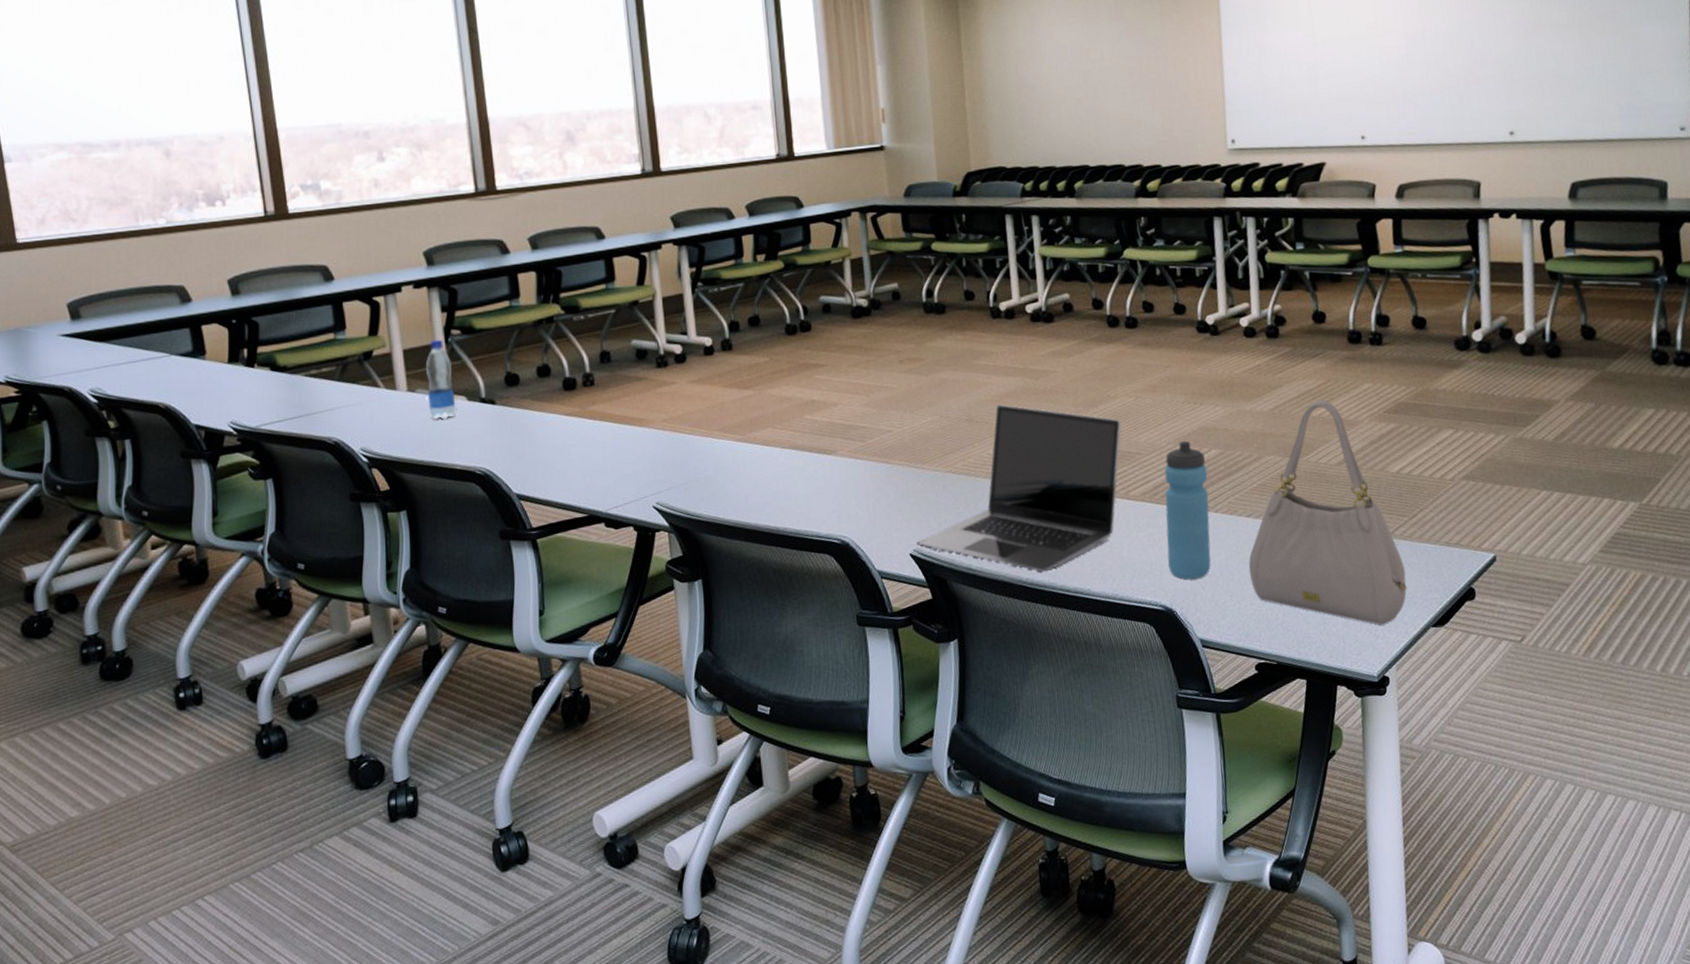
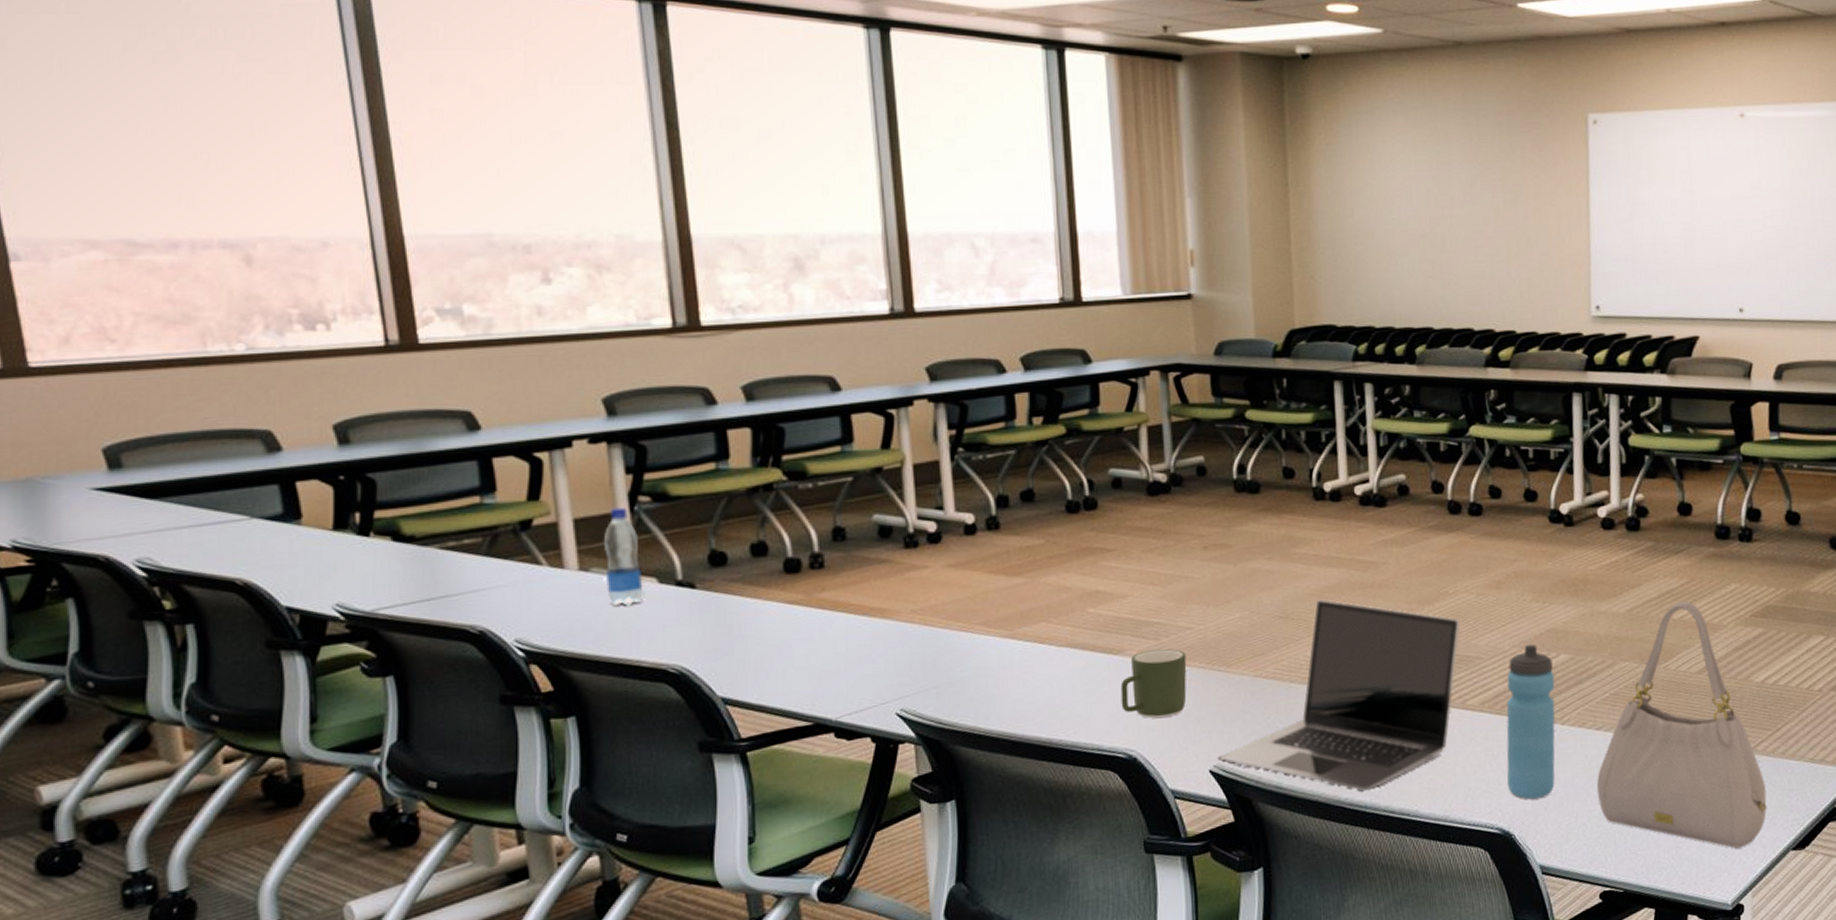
mug: none [834,449,889,509] -> present [1120,648,1187,718]

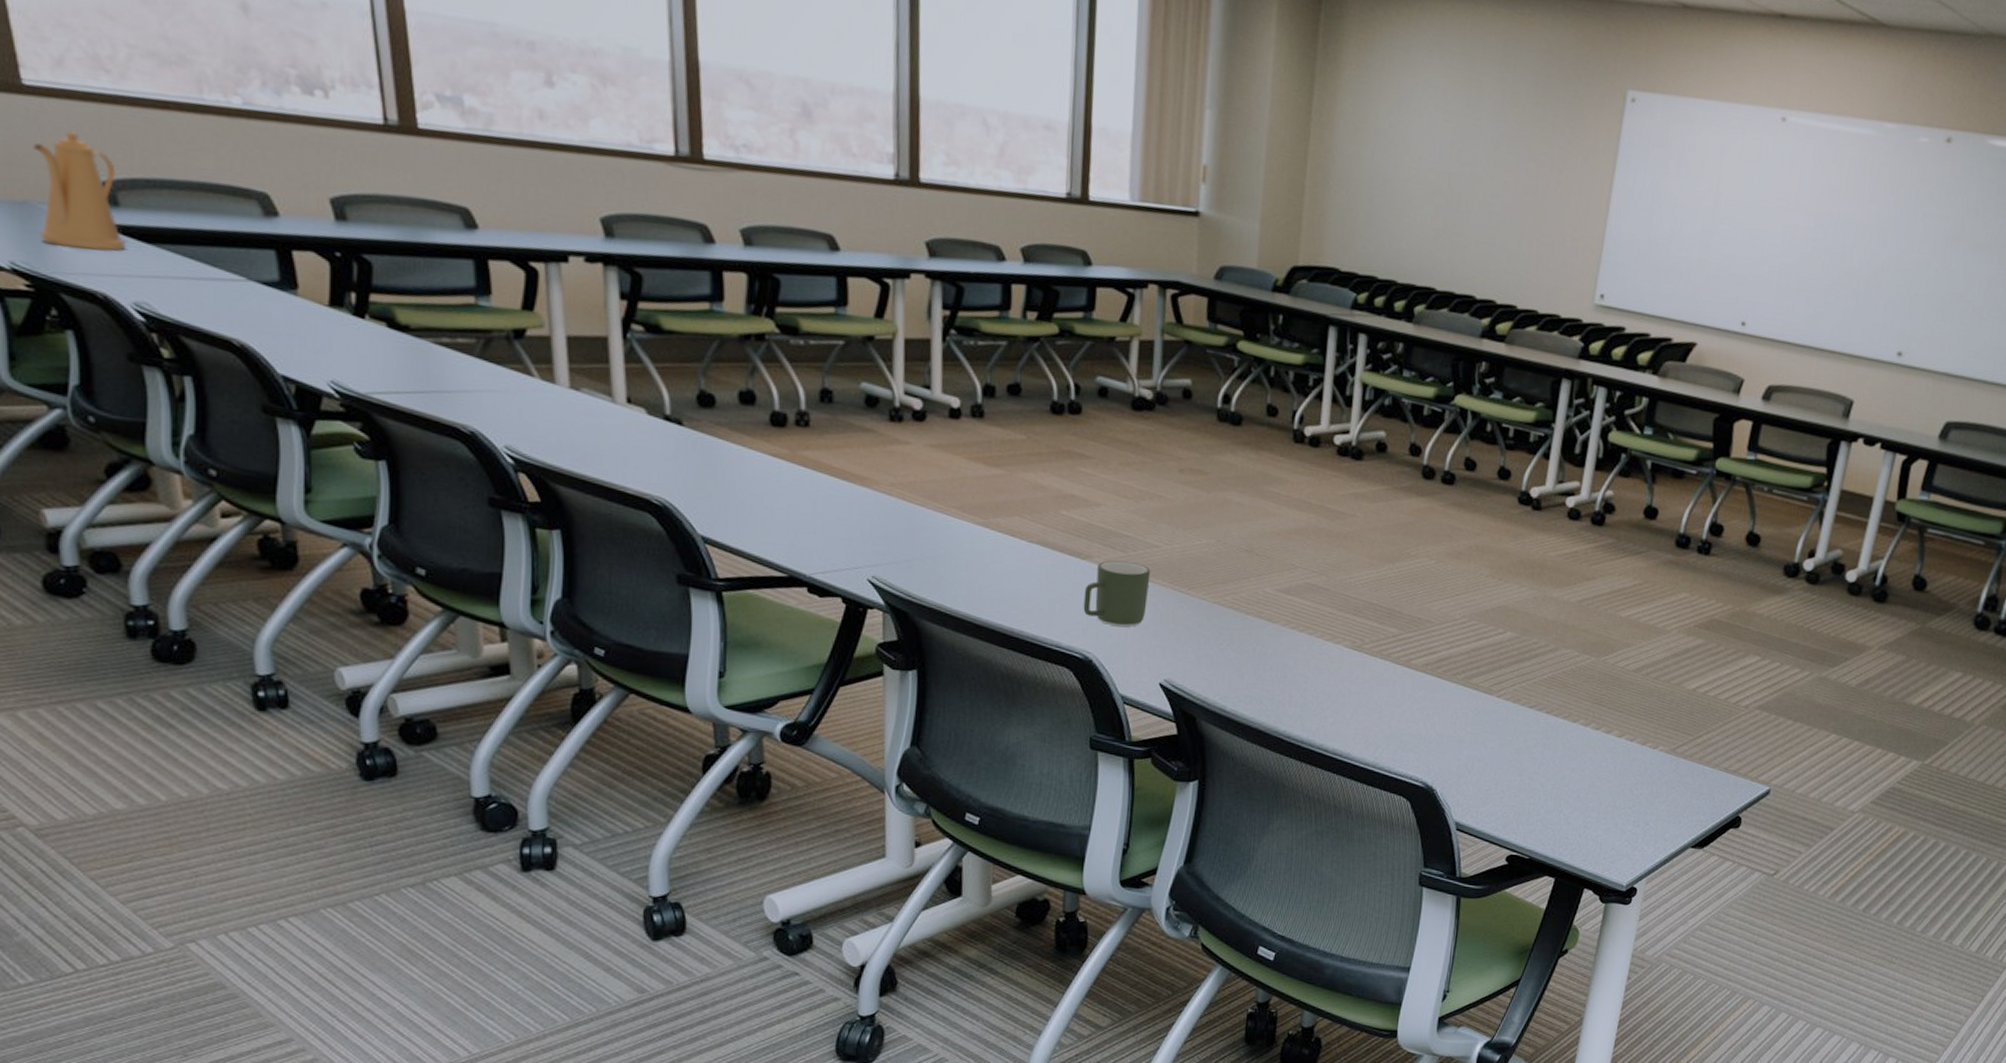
coffee pot: none [36,404,128,517] -> present [32,131,125,252]
bottle: present [603,507,642,607] -> none [594,331,631,432]
laptop: present [1219,599,1460,792] -> none [1170,540,1417,728]
water bottle: present [1506,644,1555,799] -> none [1437,616,1499,761]
handbag: present [1596,600,1767,849] -> none [1519,600,1678,838]

